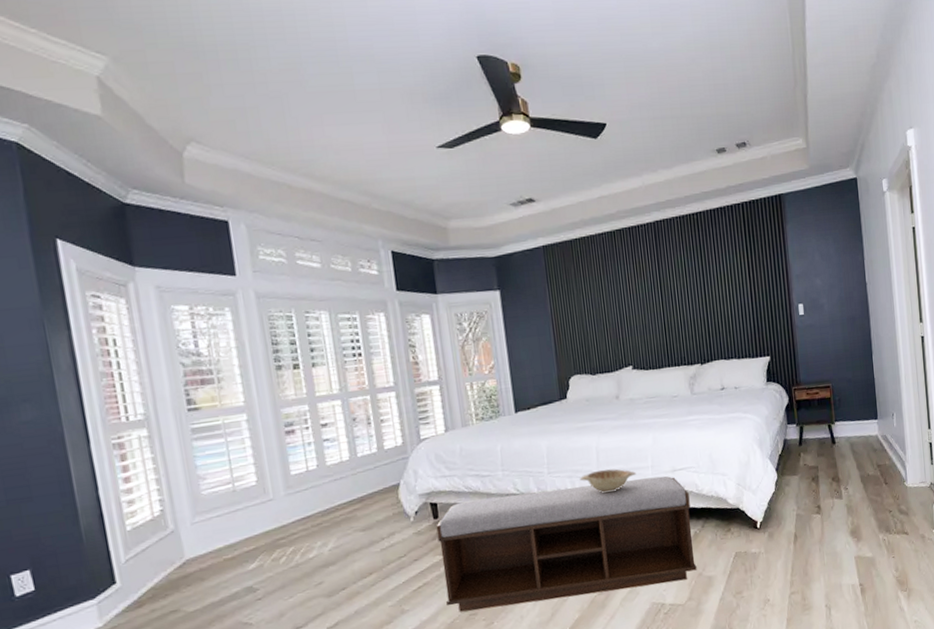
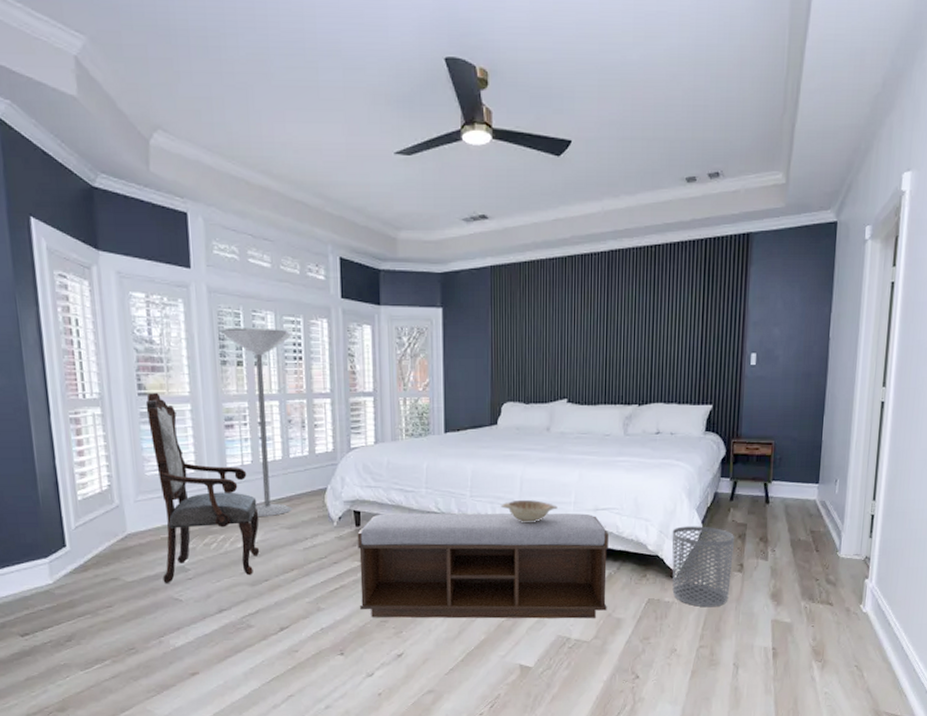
armchair: none [196,405,334,608] -> present [145,392,260,583]
floor lamp: none [274,328,366,522] -> present [221,328,293,516]
waste bin: none [749,473,812,554] -> present [672,526,734,608]

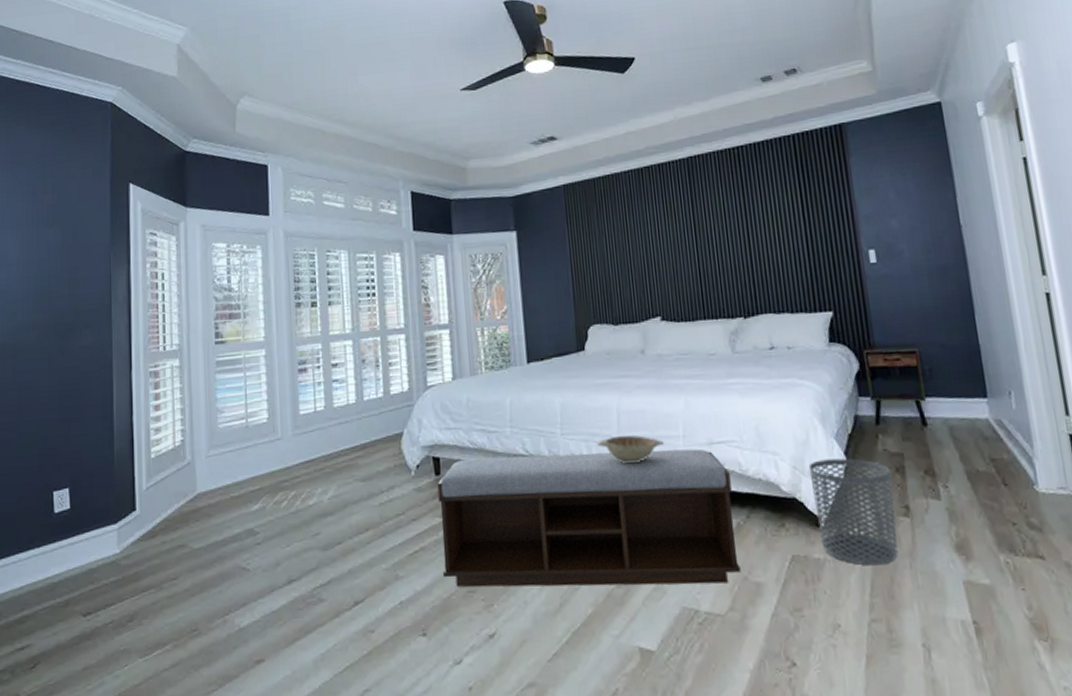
armchair: present [145,392,260,583] -> none [222,339,333,550]
floor lamp: present [221,328,293,516] -> none [296,267,367,468]

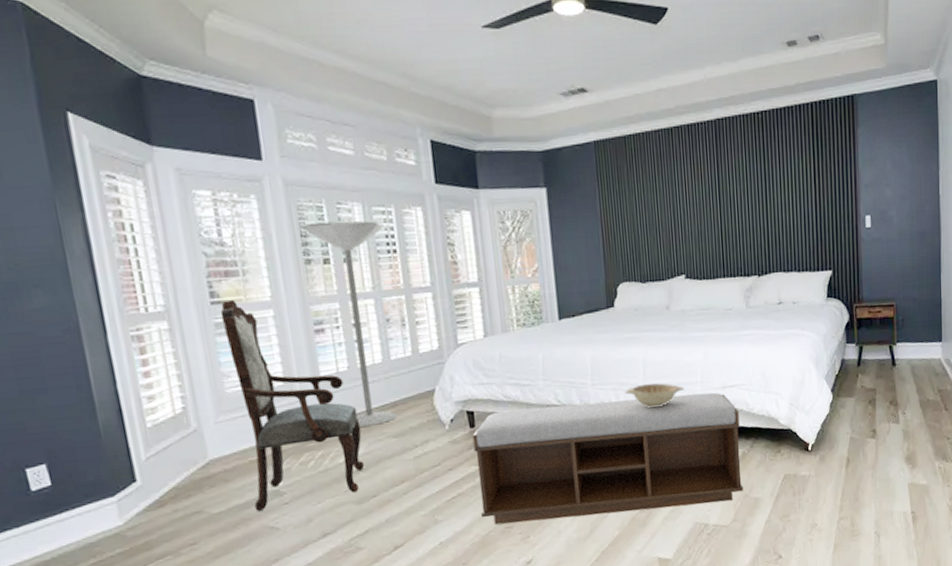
armchair: none [222,339,333,550] -> present [220,299,365,511]
floor lamp: none [296,267,367,468] -> present [303,221,398,427]
waste bin: present [808,458,898,566] -> none [802,394,865,478]

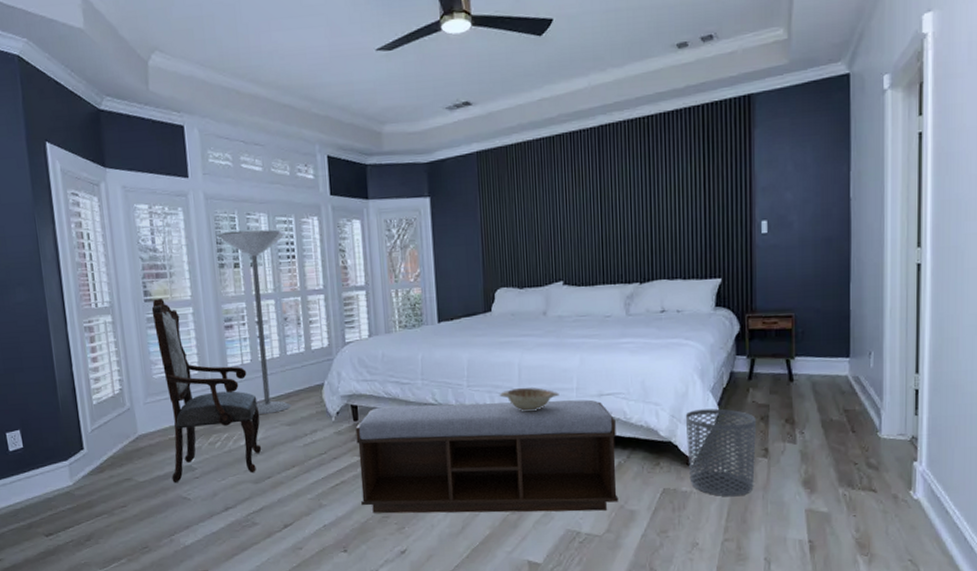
waste bin: none [802,394,865,478] -> present [685,408,756,497]

